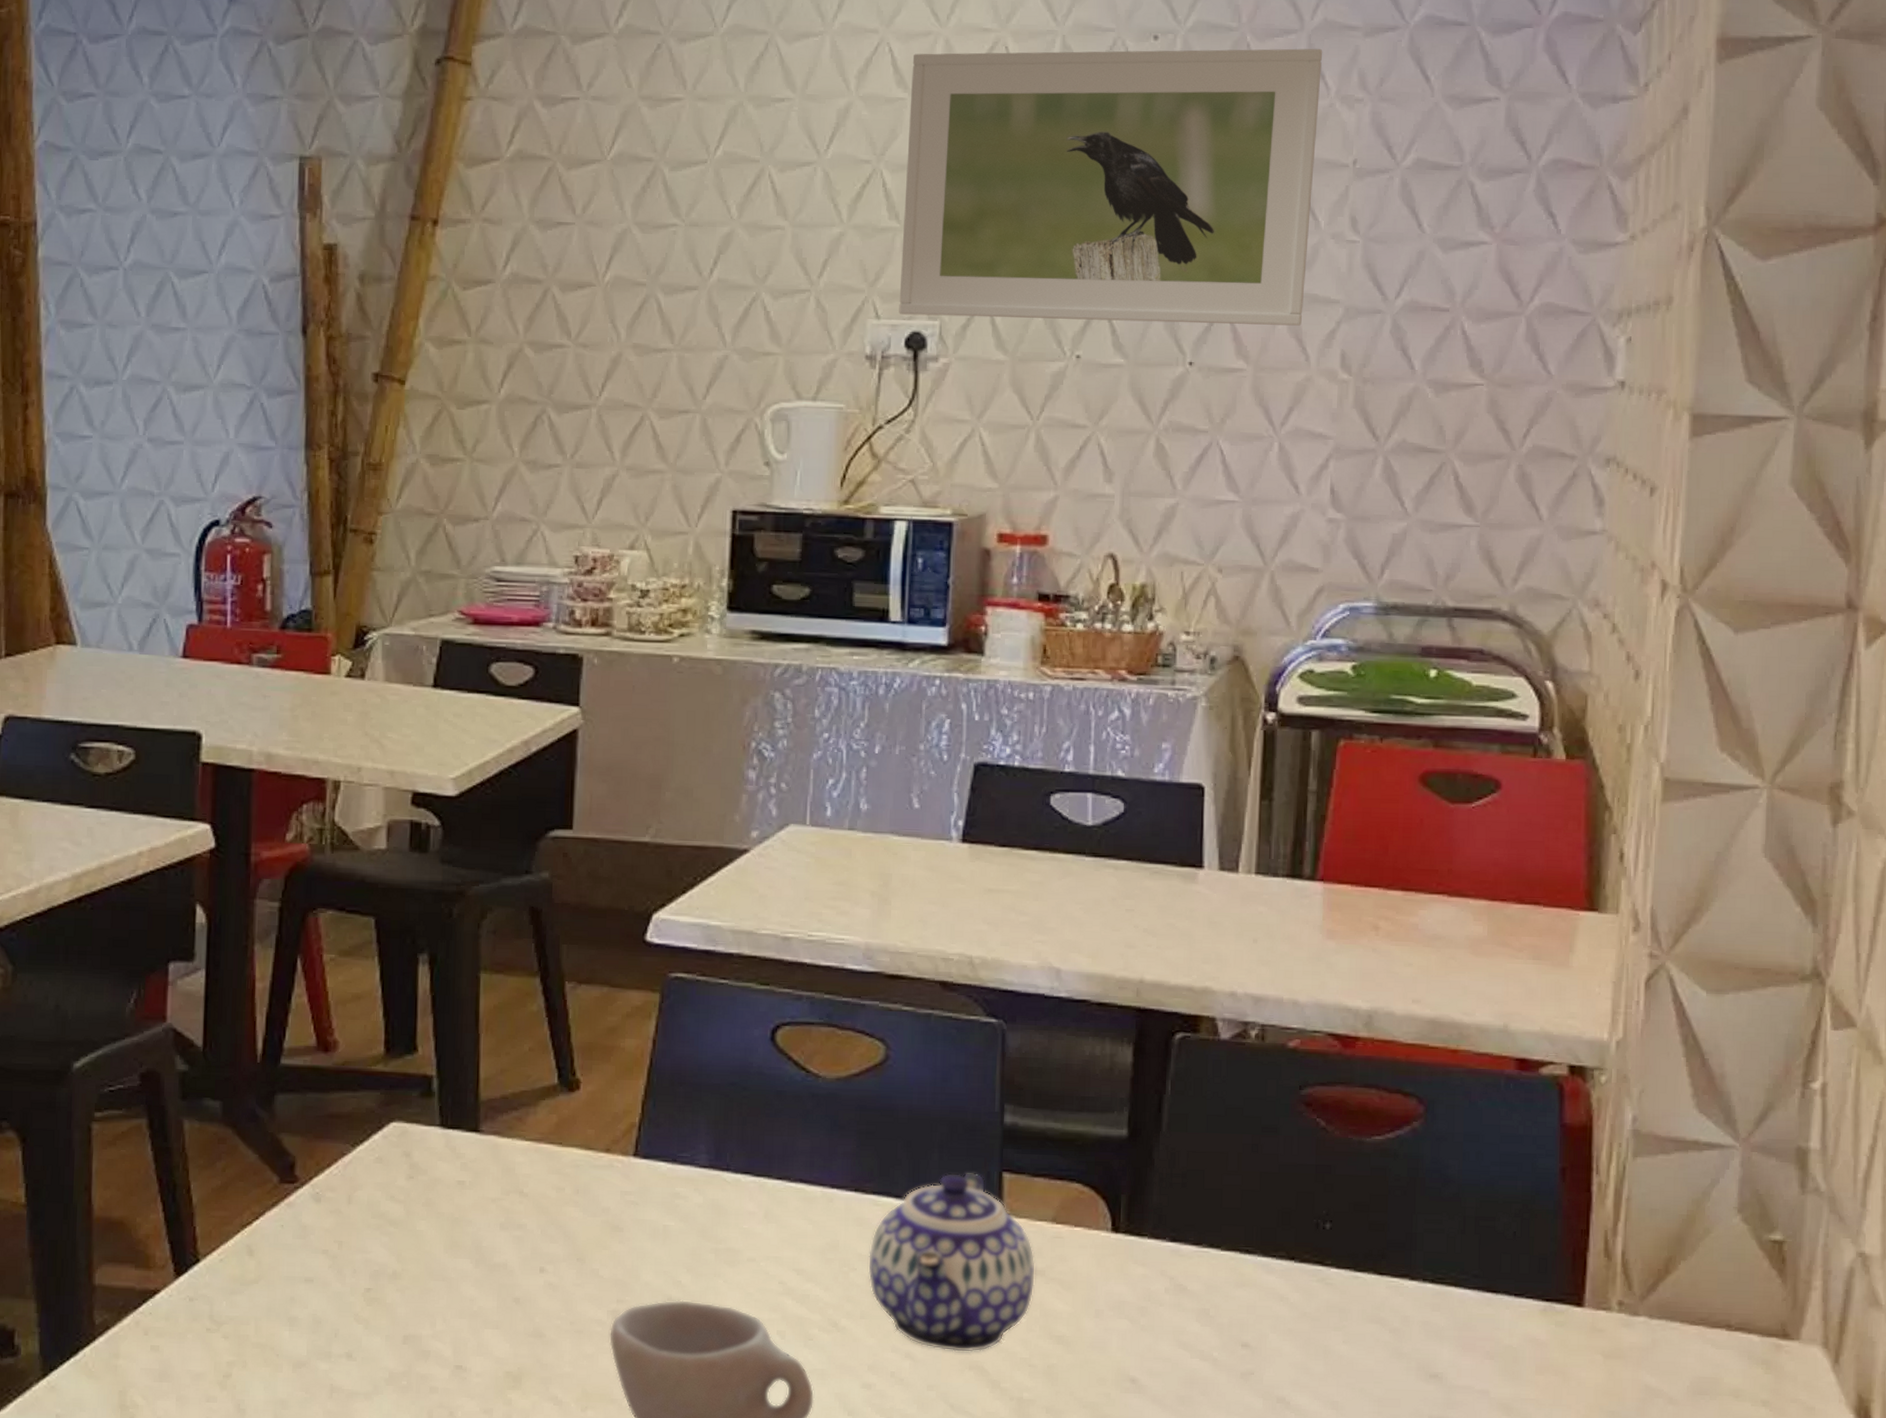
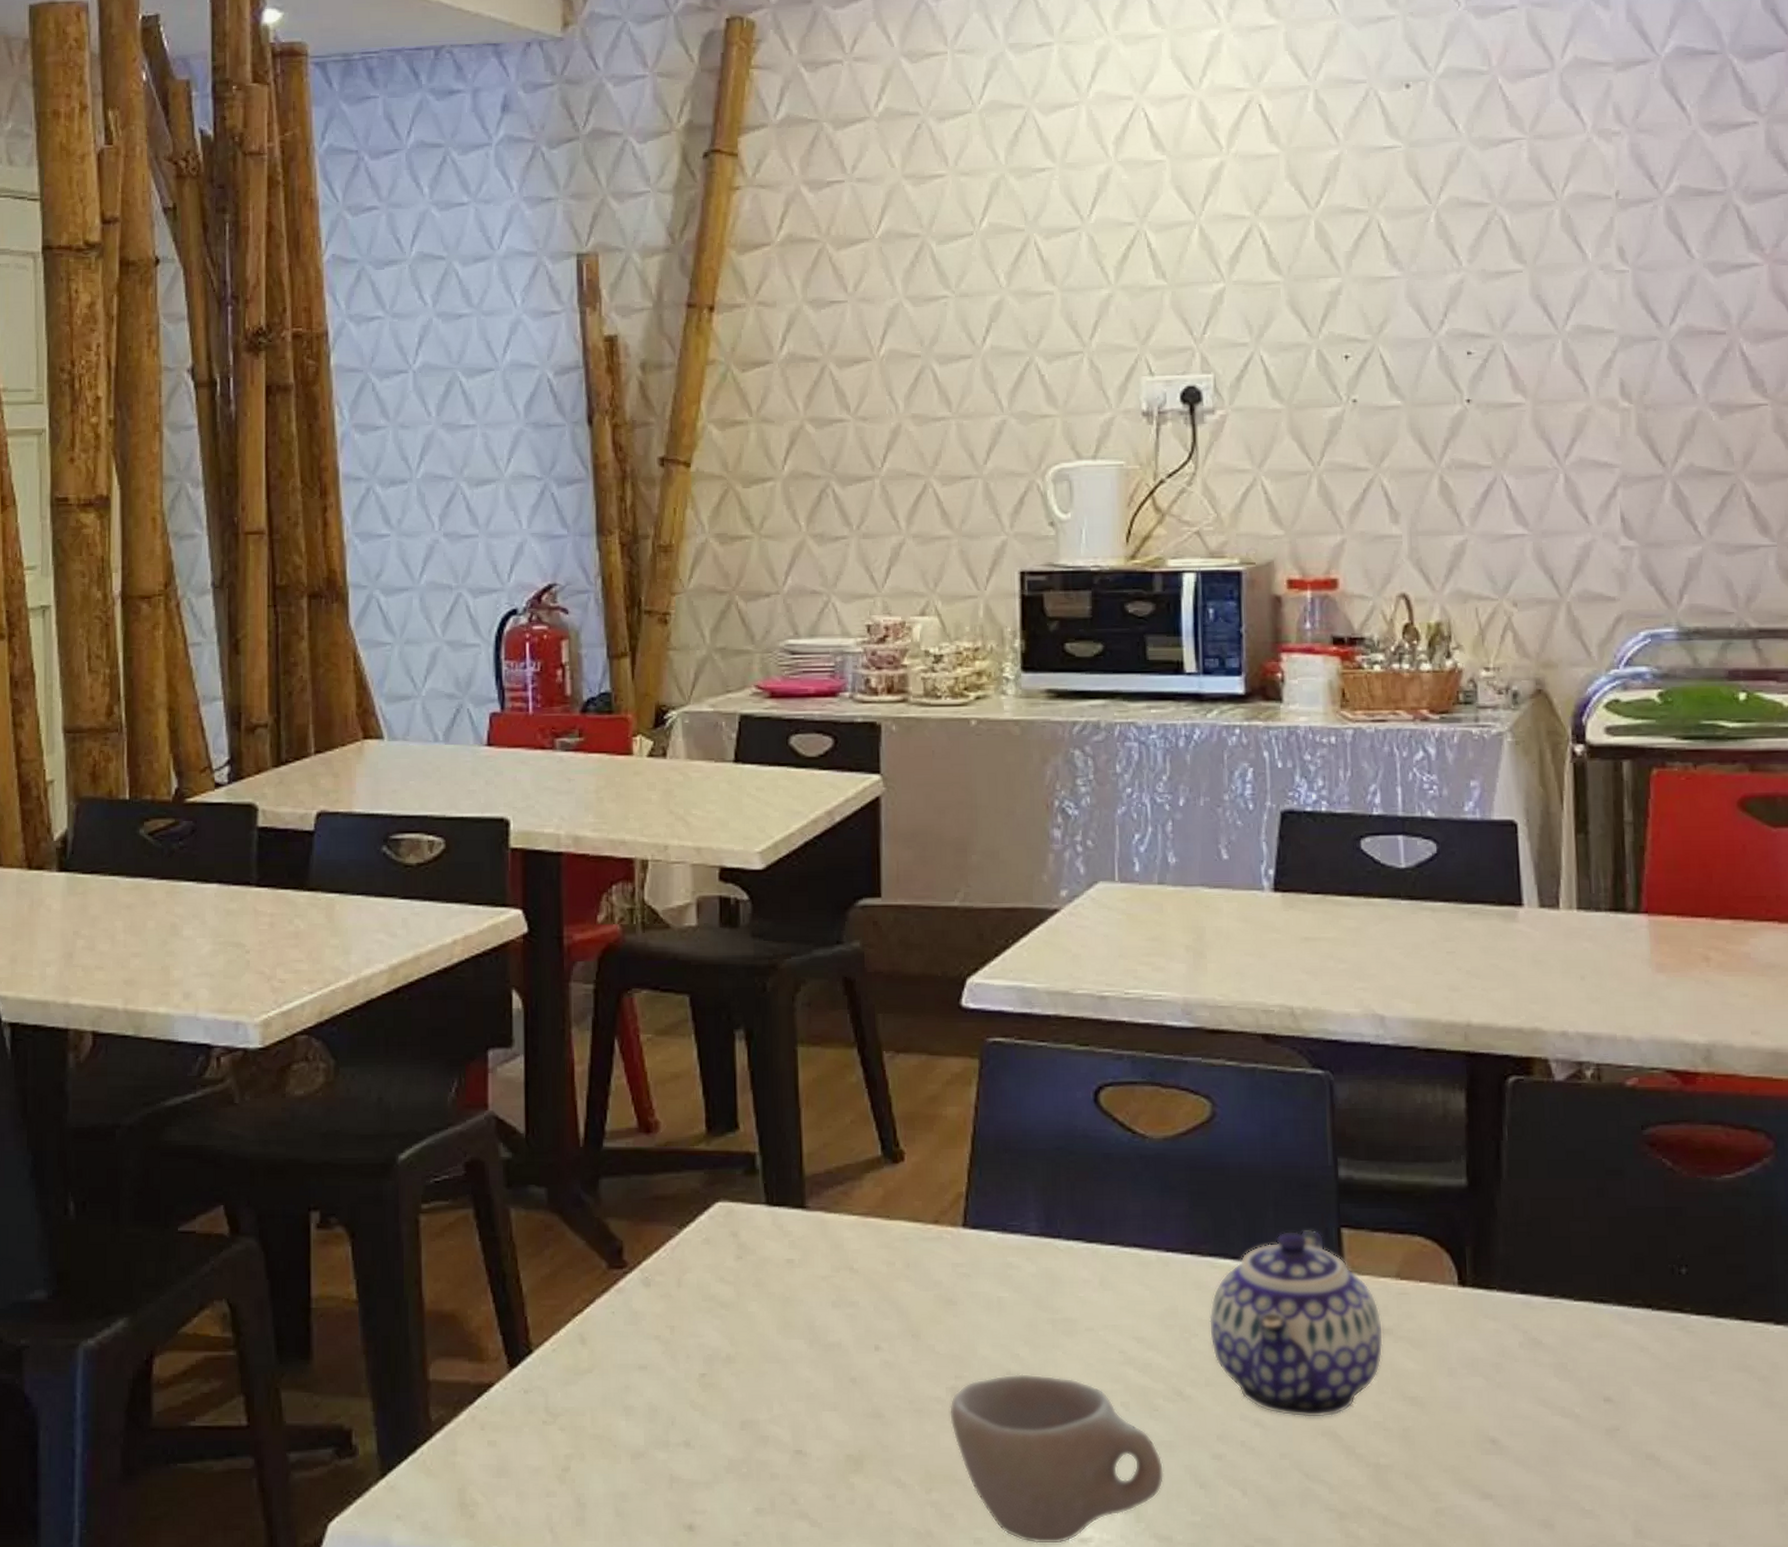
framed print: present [899,48,1323,326] -> none [1168,85,1578,370]

